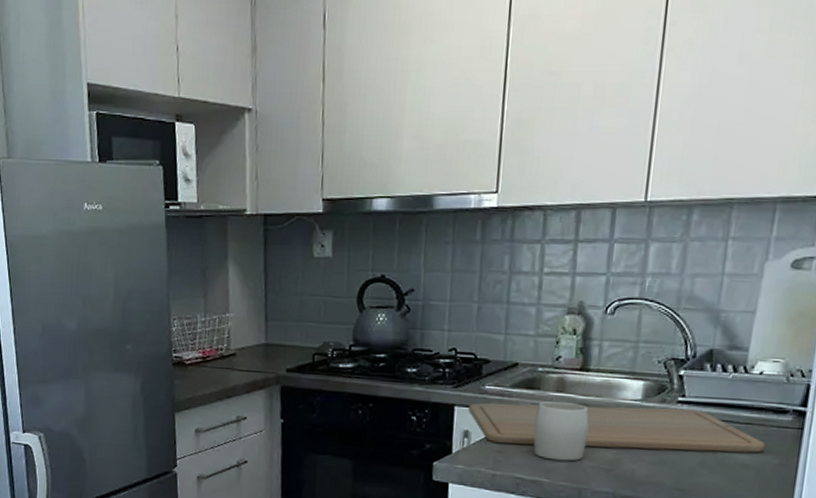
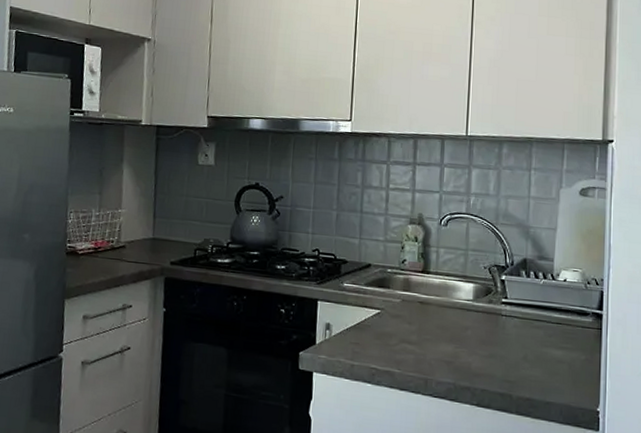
chopping board: present [468,403,765,453] -> none [330,298,573,350]
mug: present [533,400,590,462] -> none [385,298,431,354]

